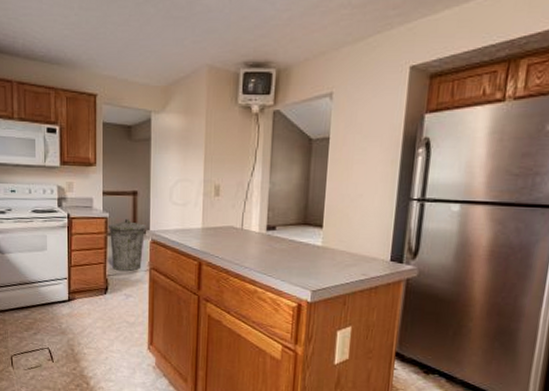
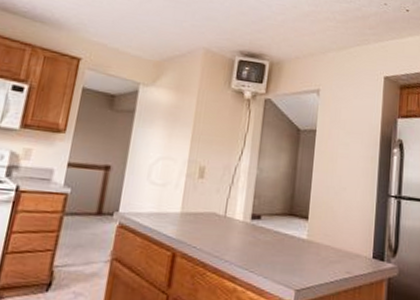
trash can: present [108,218,146,271] -> none [63,196,115,262]

